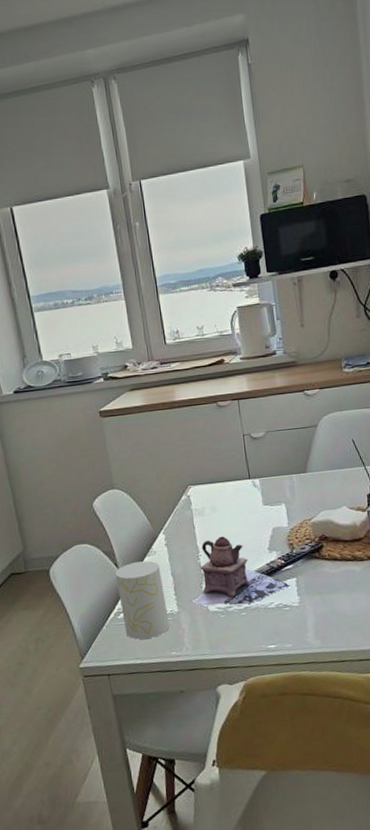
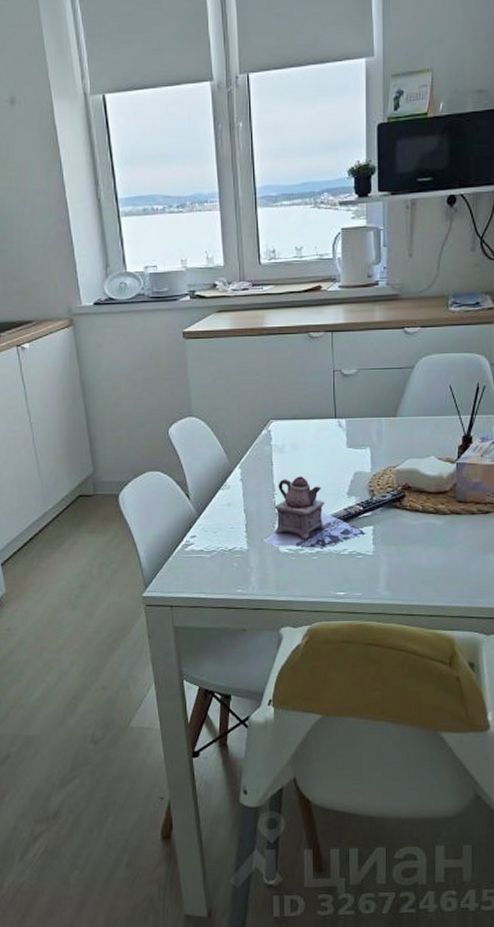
cup: present [115,560,169,640] -> none [186,495,237,574]

